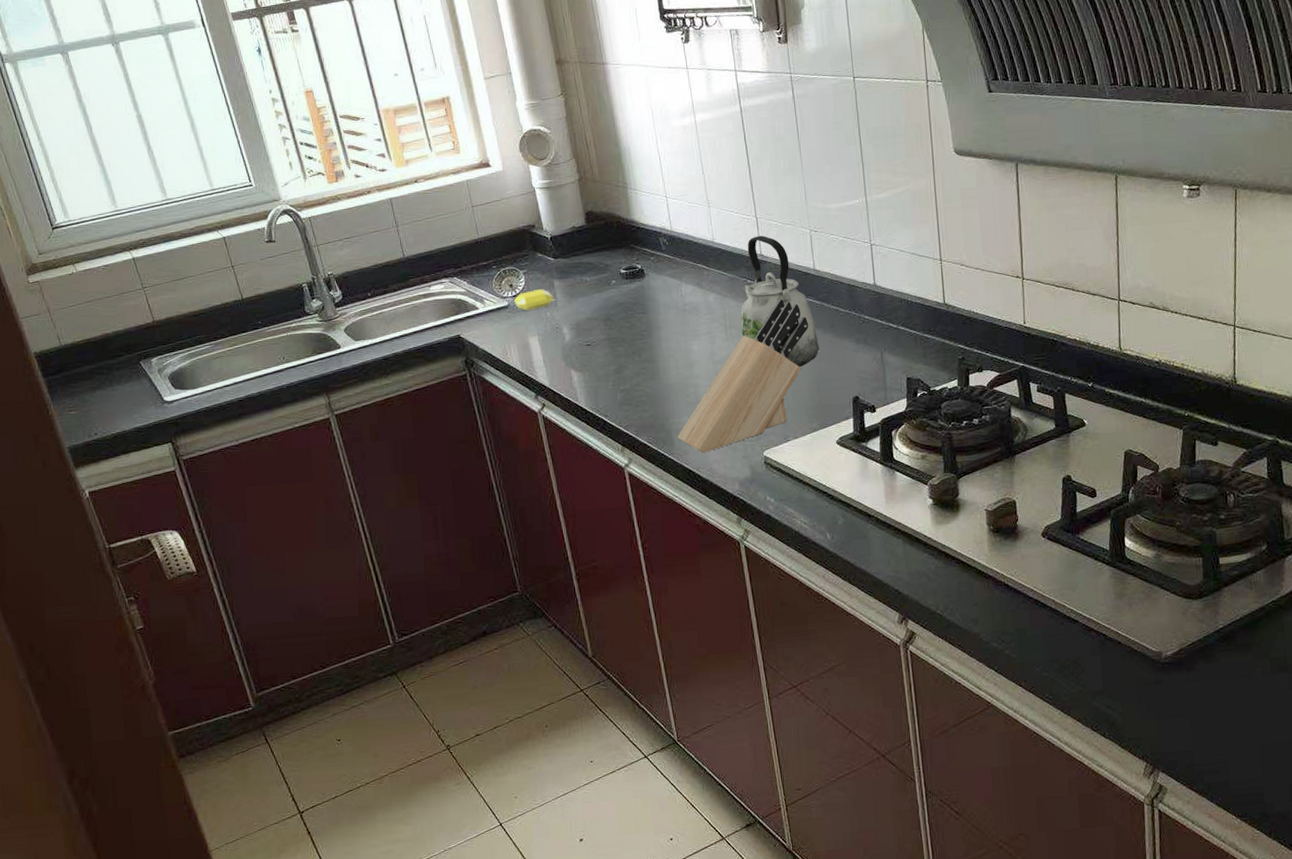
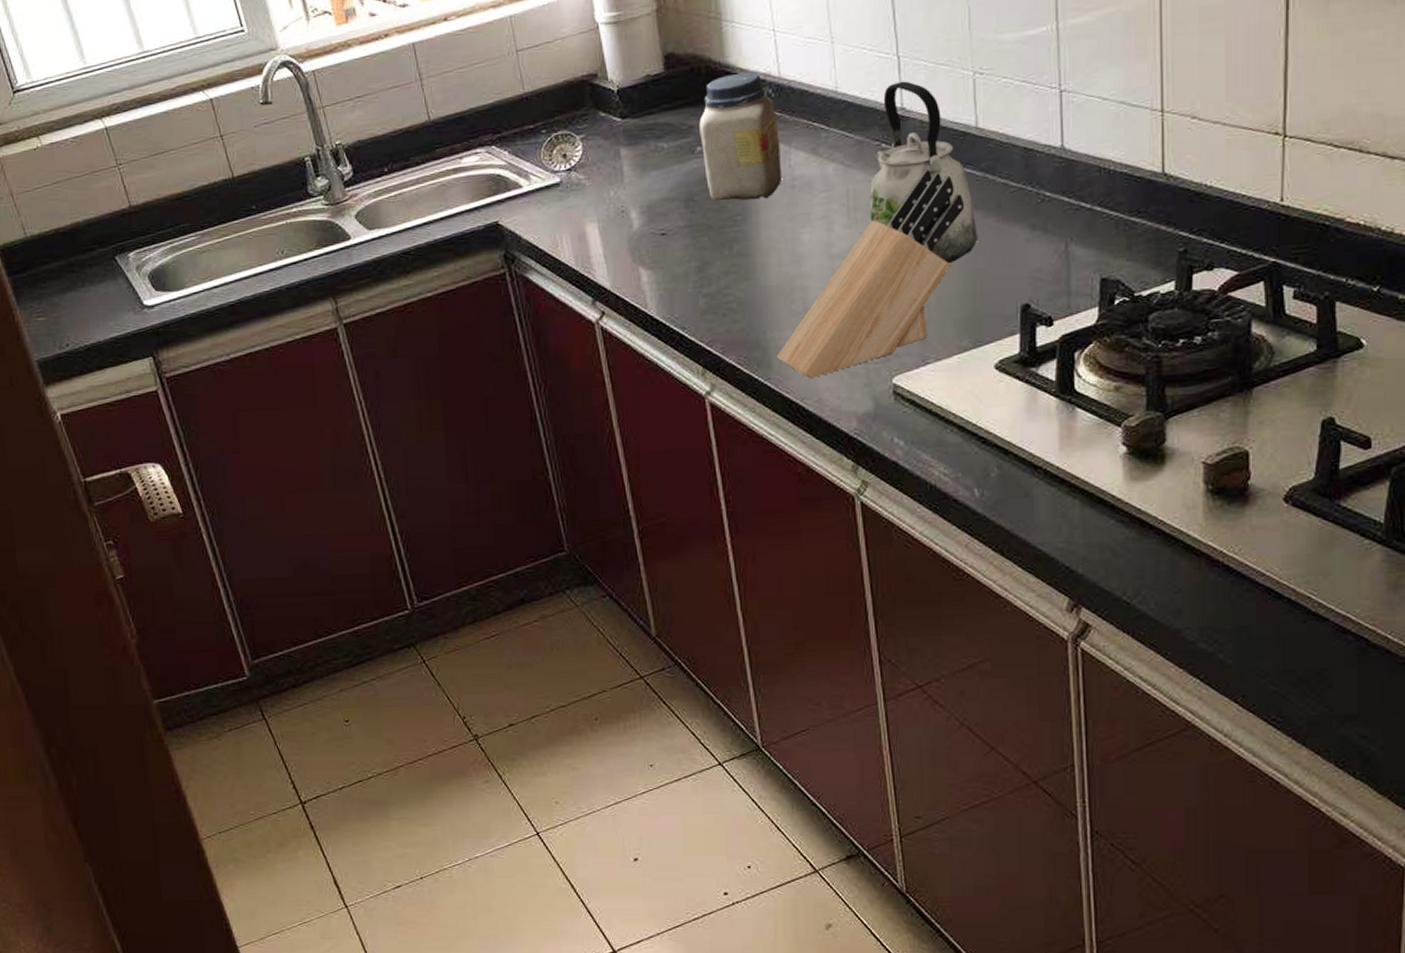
soap bar: present [514,288,554,311] -> none [568,159,619,189]
jar: none [613,227,676,321] -> present [699,72,781,201]

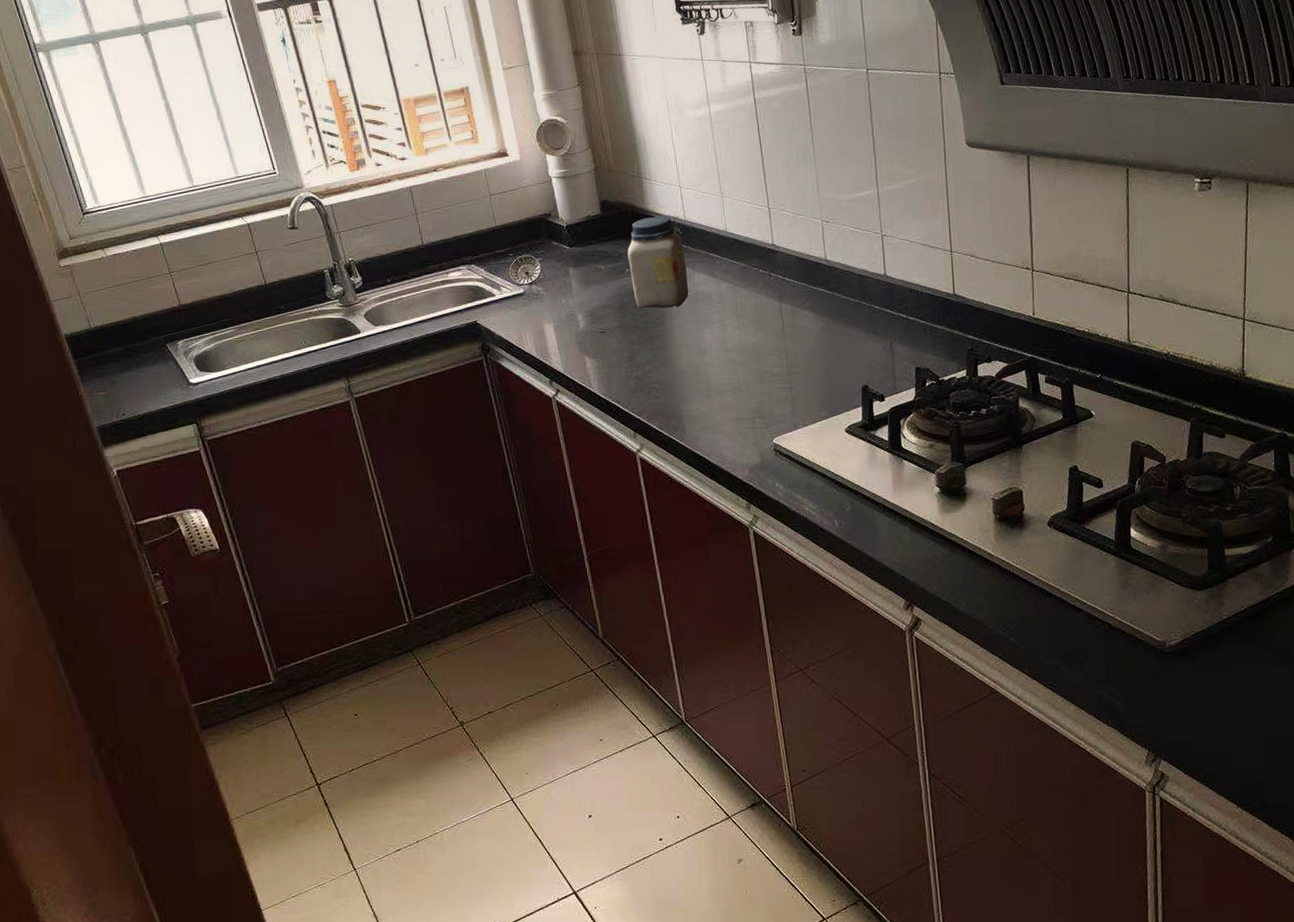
knife block: present [777,168,965,378] -> none [689,288,820,439]
kettle: present [869,81,978,264] -> none [752,225,830,356]

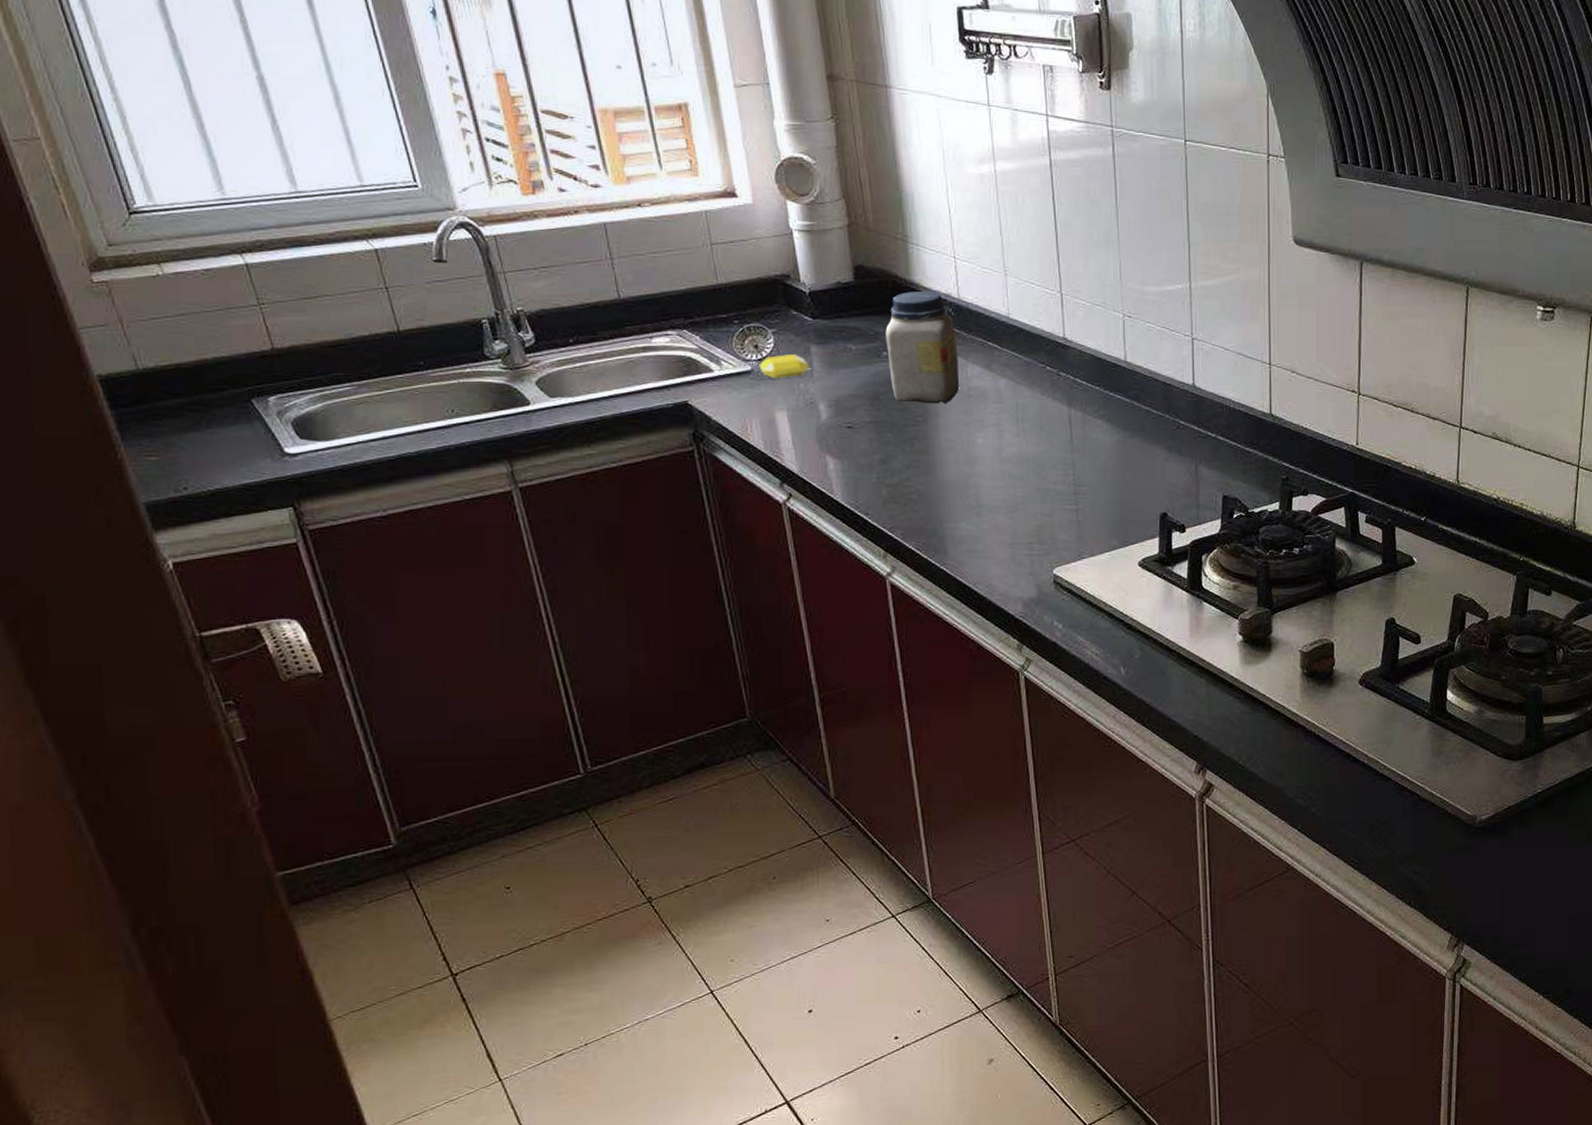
soap bar: none [529,276,569,298] -> present [759,353,809,379]

